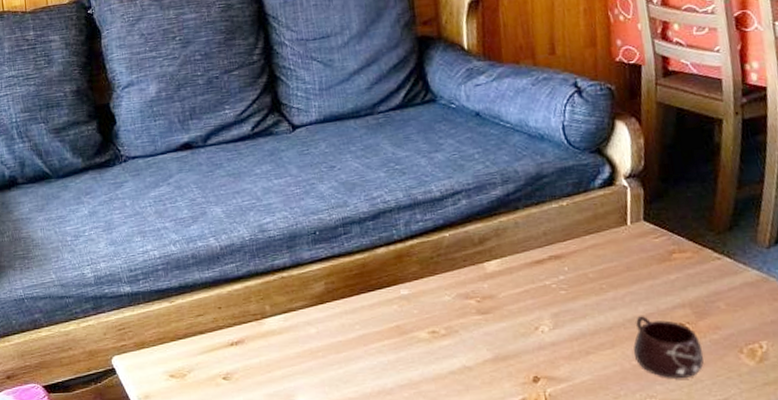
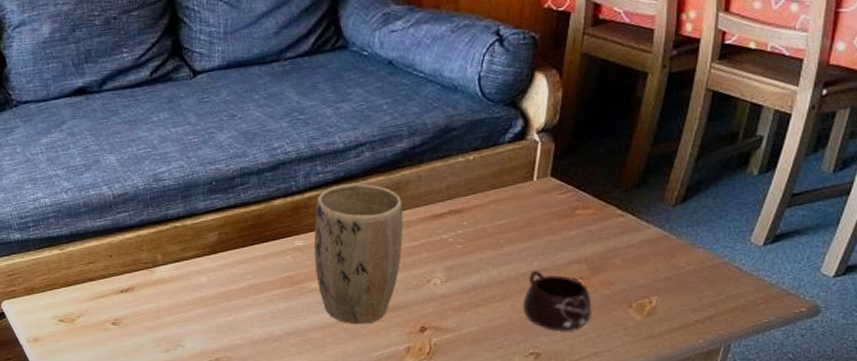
plant pot: none [418,231,507,375] -> present [313,183,404,324]

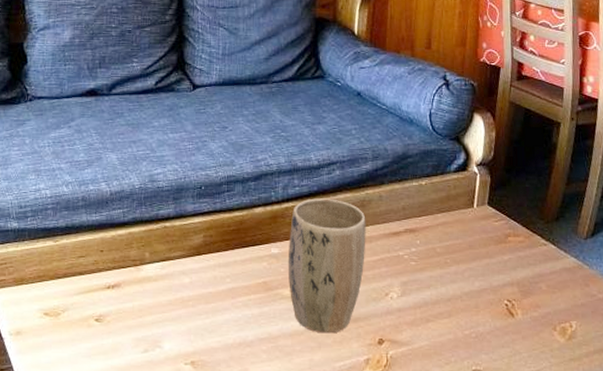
mug: present [524,271,592,330] -> none [467,291,524,349]

